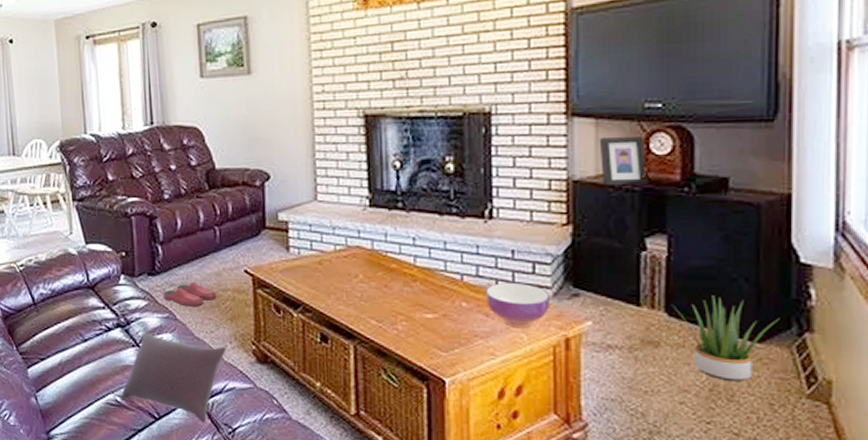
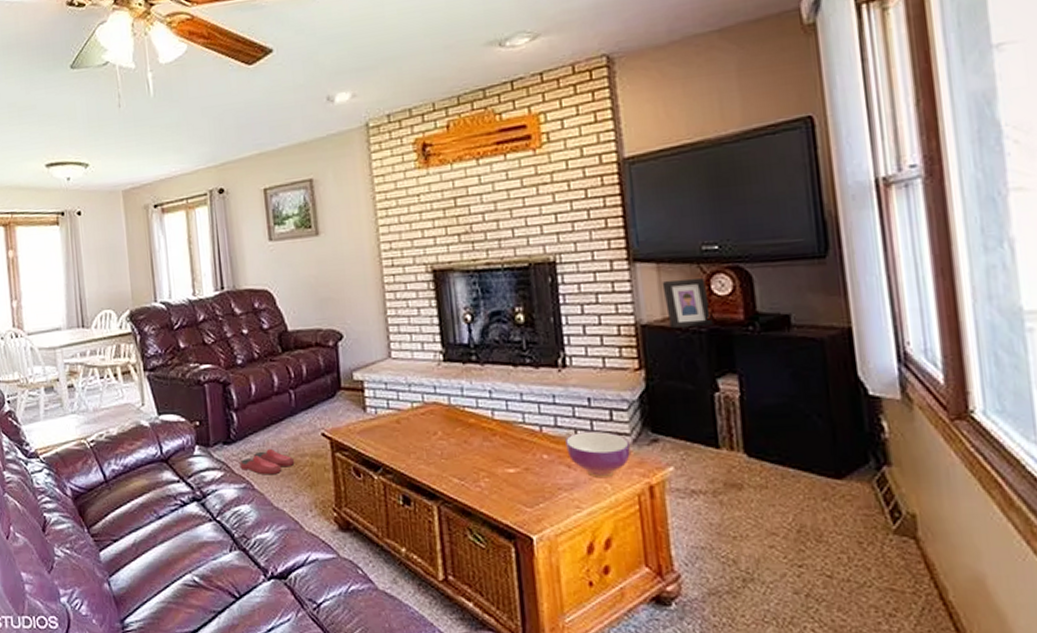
cushion: present [120,330,227,423] -> none [198,502,308,600]
potted plant: present [671,295,780,382] -> none [749,433,857,522]

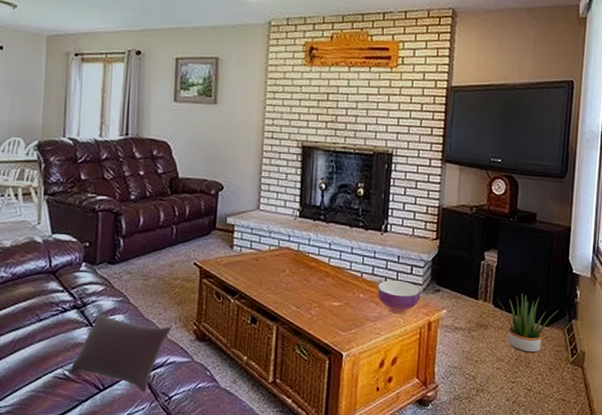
cushion: none [198,502,308,600] -> present [68,311,172,393]
slippers: present [240,448,295,475] -> none [120,270,168,293]
picture frame: present [662,278,713,329] -> none [461,179,489,215]
potted plant: none [749,433,857,522] -> present [497,293,559,354]

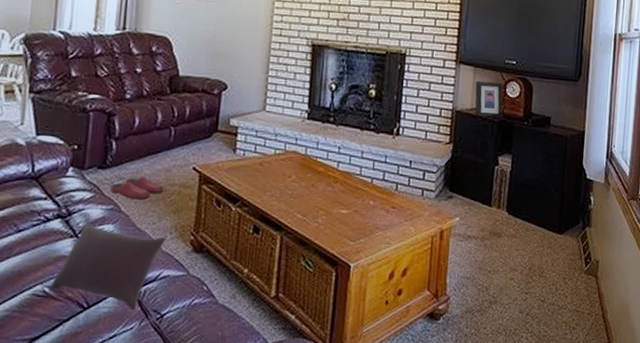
slippers: none [120,270,168,293] -> present [111,176,164,200]
bowl: present [377,280,420,315] -> none [388,186,433,223]
picture frame: none [461,179,489,215] -> present [475,81,503,118]
potted plant: present [497,293,559,354] -> none [510,200,573,263]

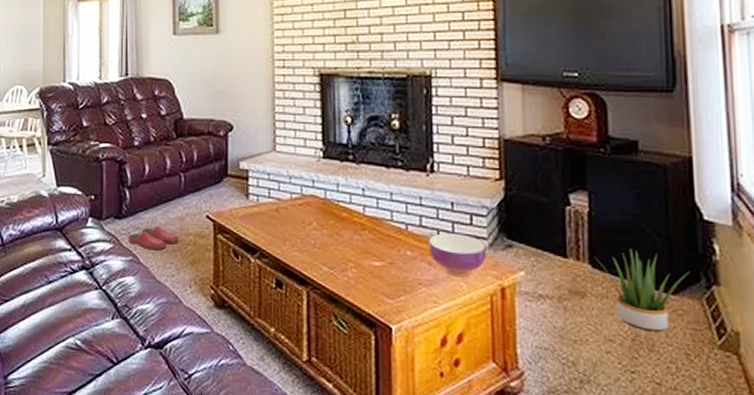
cushion: present [49,221,166,311] -> none [80,273,187,369]
bowl: none [388,186,433,223] -> present [428,233,486,278]
picture frame: present [475,81,503,118] -> none [525,102,569,146]
potted plant: none [510,200,573,263] -> present [594,249,690,332]

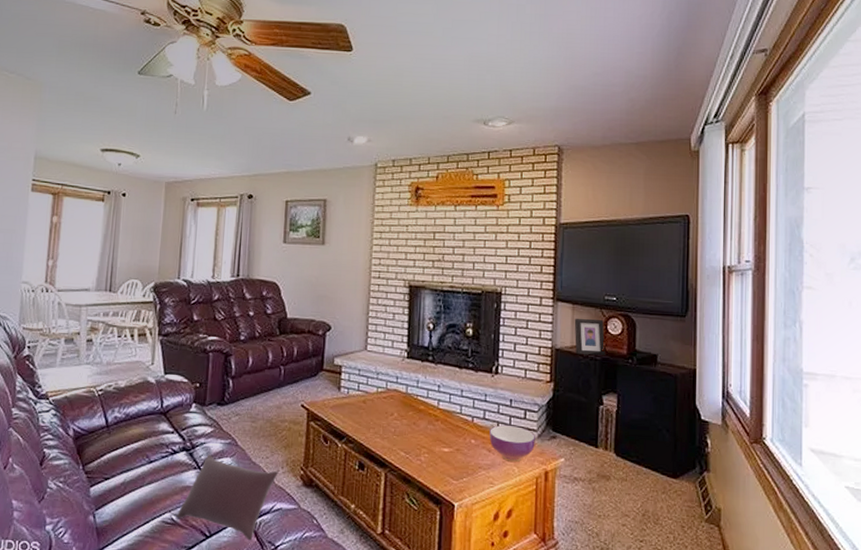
cushion: none [80,273,187,369] -> present [176,454,279,541]
slippers: present [128,225,180,251] -> none [228,412,276,435]
picture frame: none [525,102,569,146] -> present [574,319,606,356]
potted plant: present [594,249,690,332] -> none [618,441,689,509]

